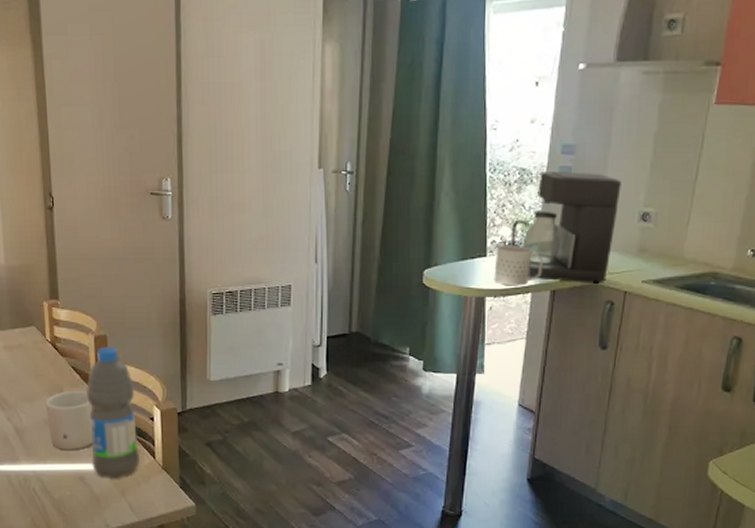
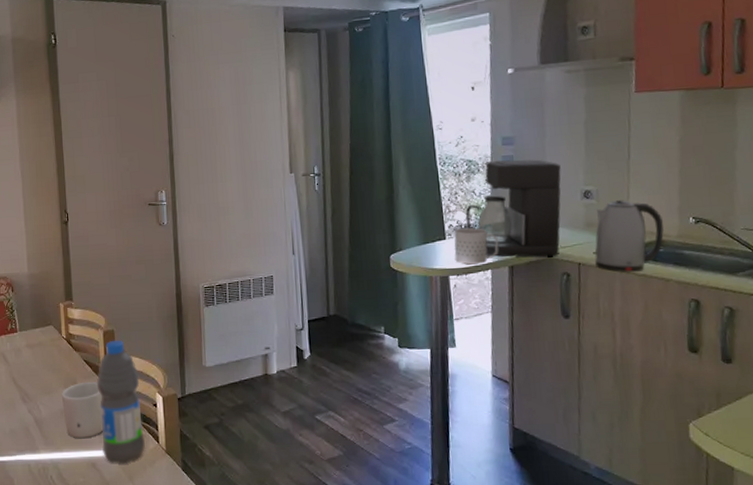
kettle: none [642,226,721,306] -> present [595,200,665,273]

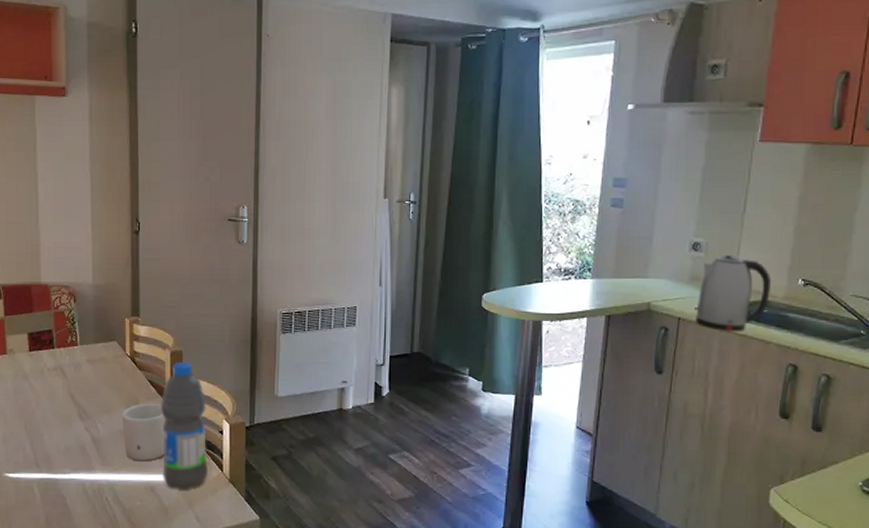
mug: present [454,227,499,265] -> none [550,271,598,311]
coffee maker: present [465,159,561,257] -> none [566,203,672,308]

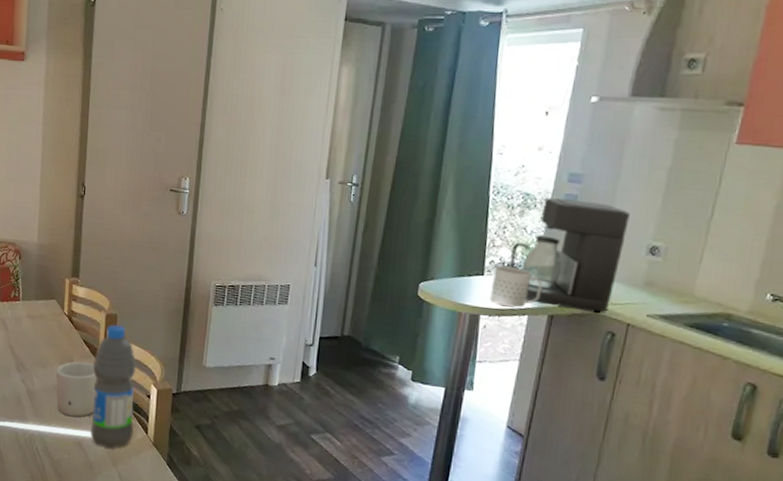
mug: none [550,271,598,311] -> present [490,265,543,308]
coffee maker: none [566,203,672,308] -> present [510,198,630,312]
kettle: present [696,255,772,333] -> none [646,262,736,345]

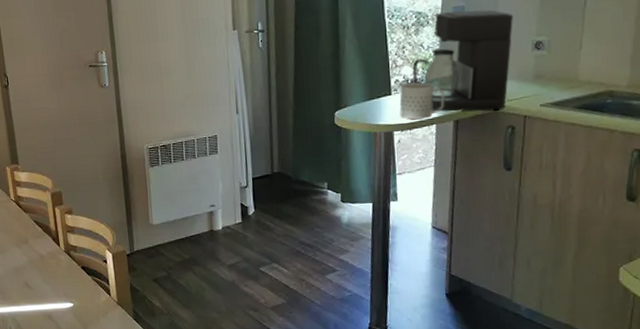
mug: present [56,361,97,417] -> none [15,240,57,294]
water bottle: present [90,324,137,449] -> none [47,200,98,315]

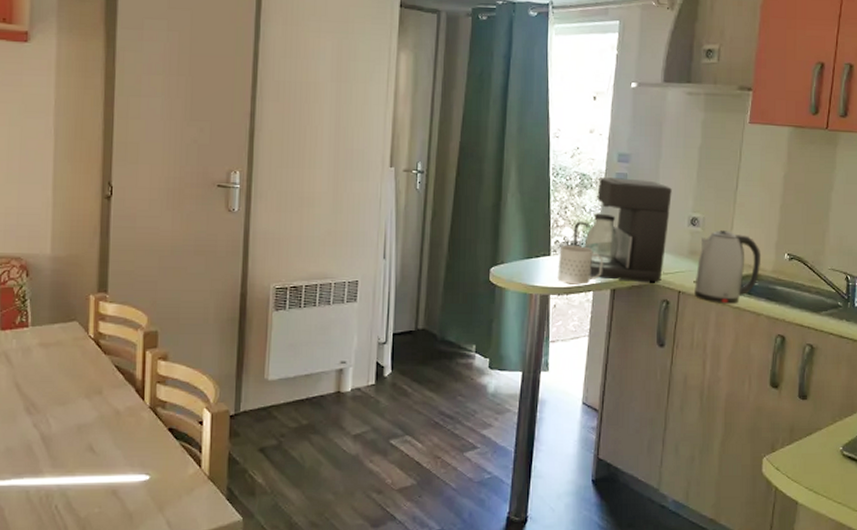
kettle: none [541,50,615,125] -> present [694,230,762,305]

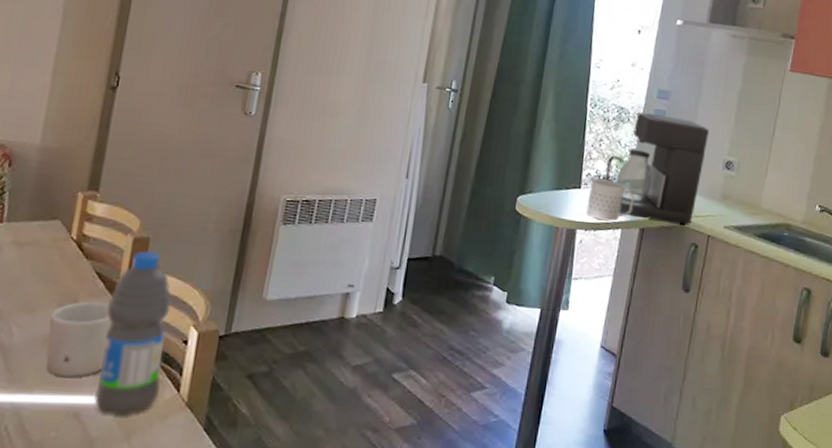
mug: none [80,392,135,461] -> present [46,301,113,378]
water bottle: none [128,343,185,492] -> present [94,250,172,417]
kettle: present [694,230,762,305] -> none [724,176,793,254]

